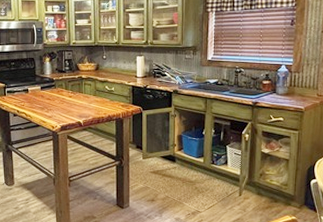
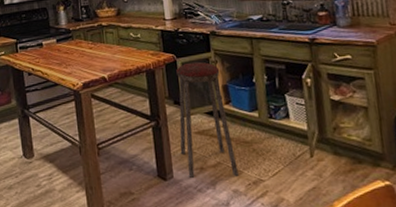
music stool: none [137,114,181,208] -> present [176,61,239,178]

